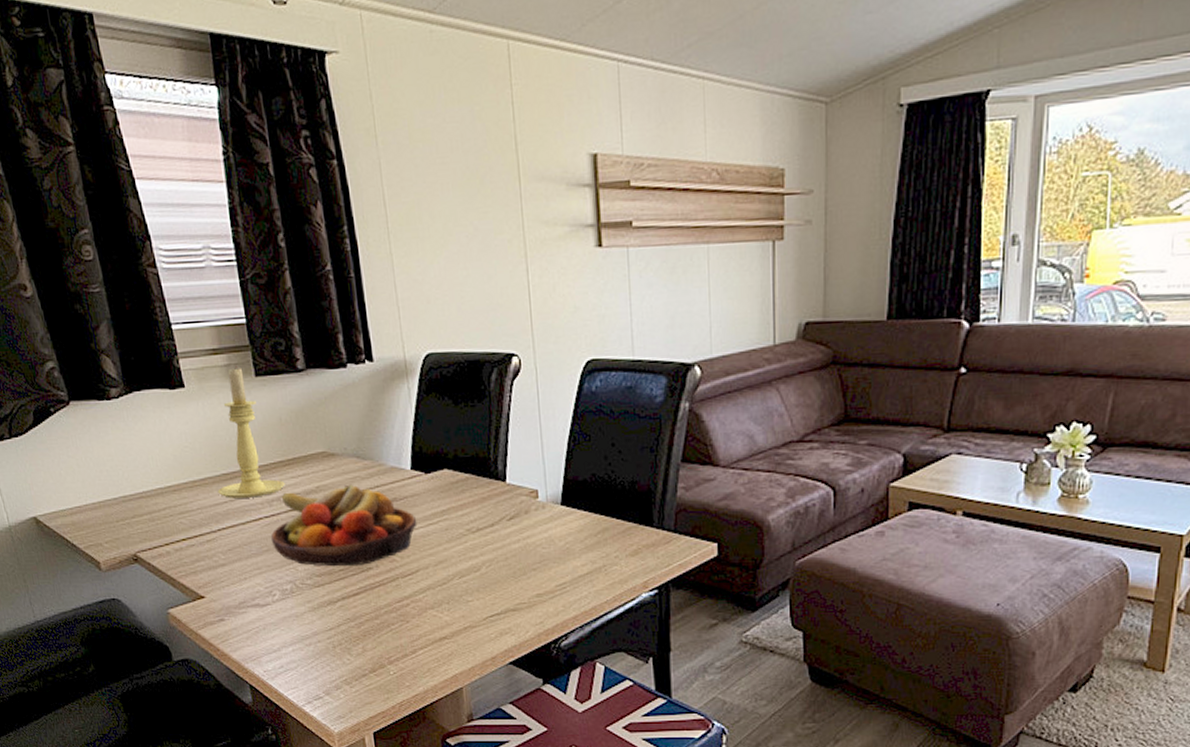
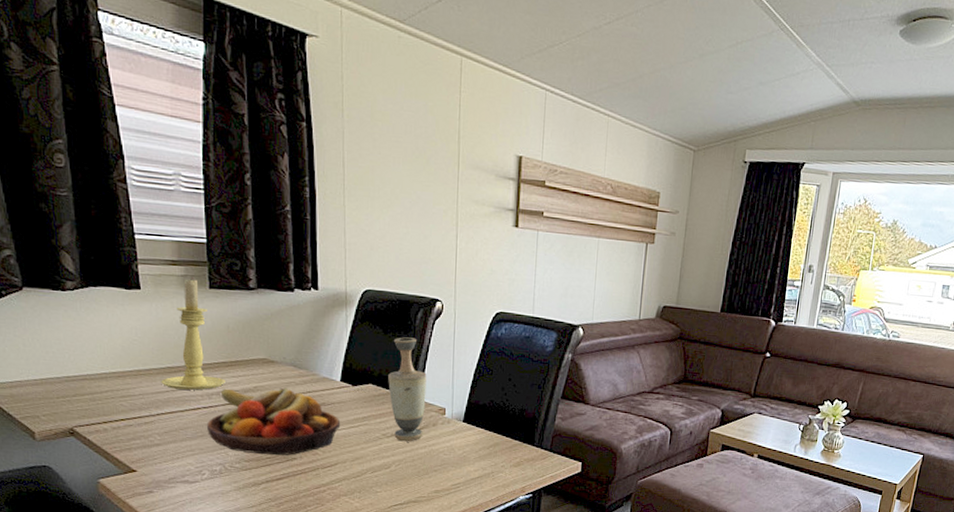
vase: none [465,406,515,537] -> present [388,337,427,442]

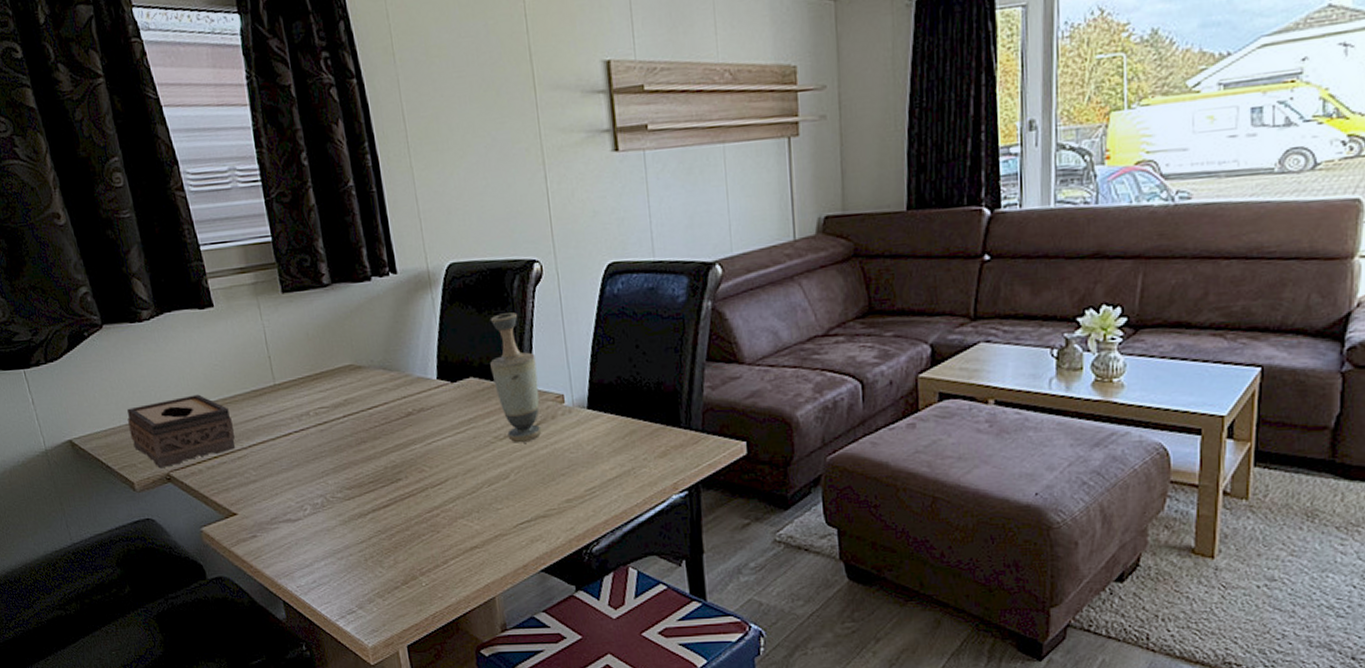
tissue box: none [37,362,144,423] -> present [127,394,236,469]
candle holder: present [161,278,226,390] -> none [247,284,314,415]
fruit bowl: present [207,387,341,456] -> none [301,396,445,479]

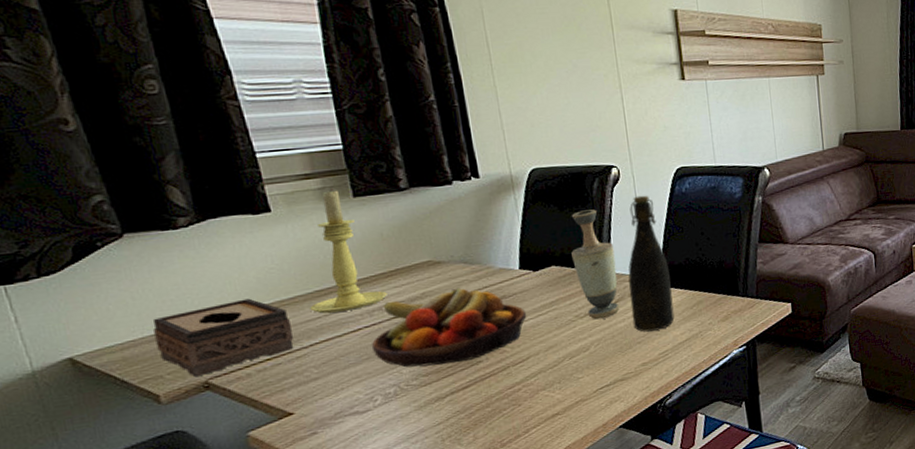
candle holder: none [247,284,314,415] -> present [310,189,387,314]
fruit bowl: none [301,396,445,479] -> present [372,287,527,368]
bottle: none [551,296,603,463] -> present [628,195,675,332]

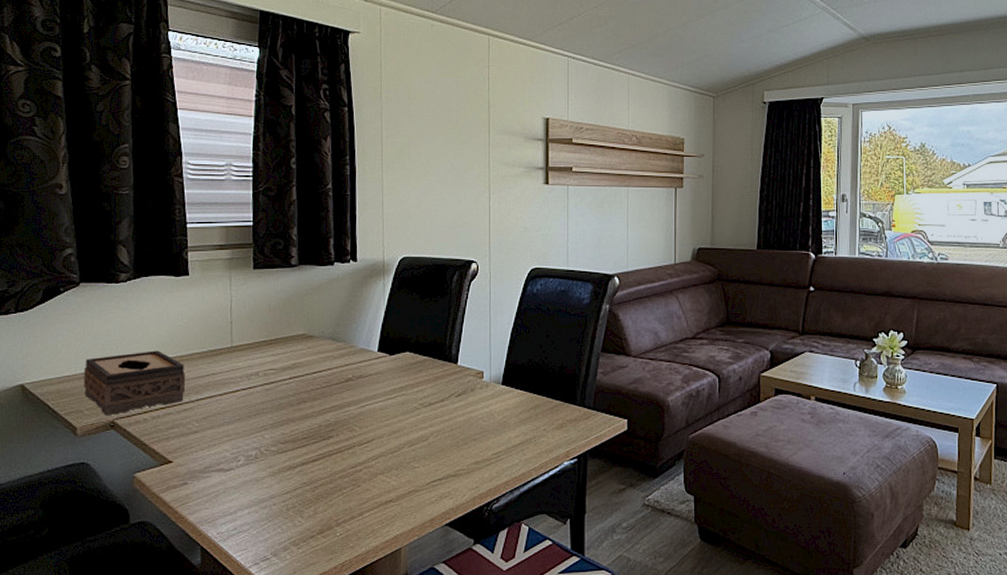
candle holder: present [310,189,387,314] -> none [202,260,265,372]
fruit bowl: present [372,287,527,368] -> none [245,362,378,435]
vase: present [571,209,620,320] -> none [425,301,464,411]
bottle: present [628,195,675,332] -> none [471,292,512,430]

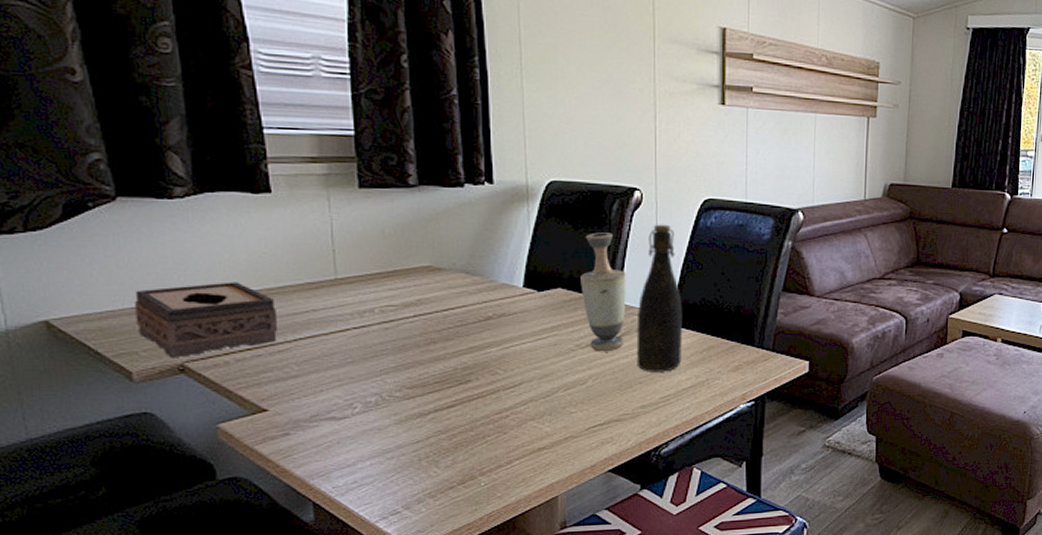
vase: none [425,301,464,411] -> present [580,232,626,352]
bottle: none [471,292,512,430] -> present [636,224,682,372]

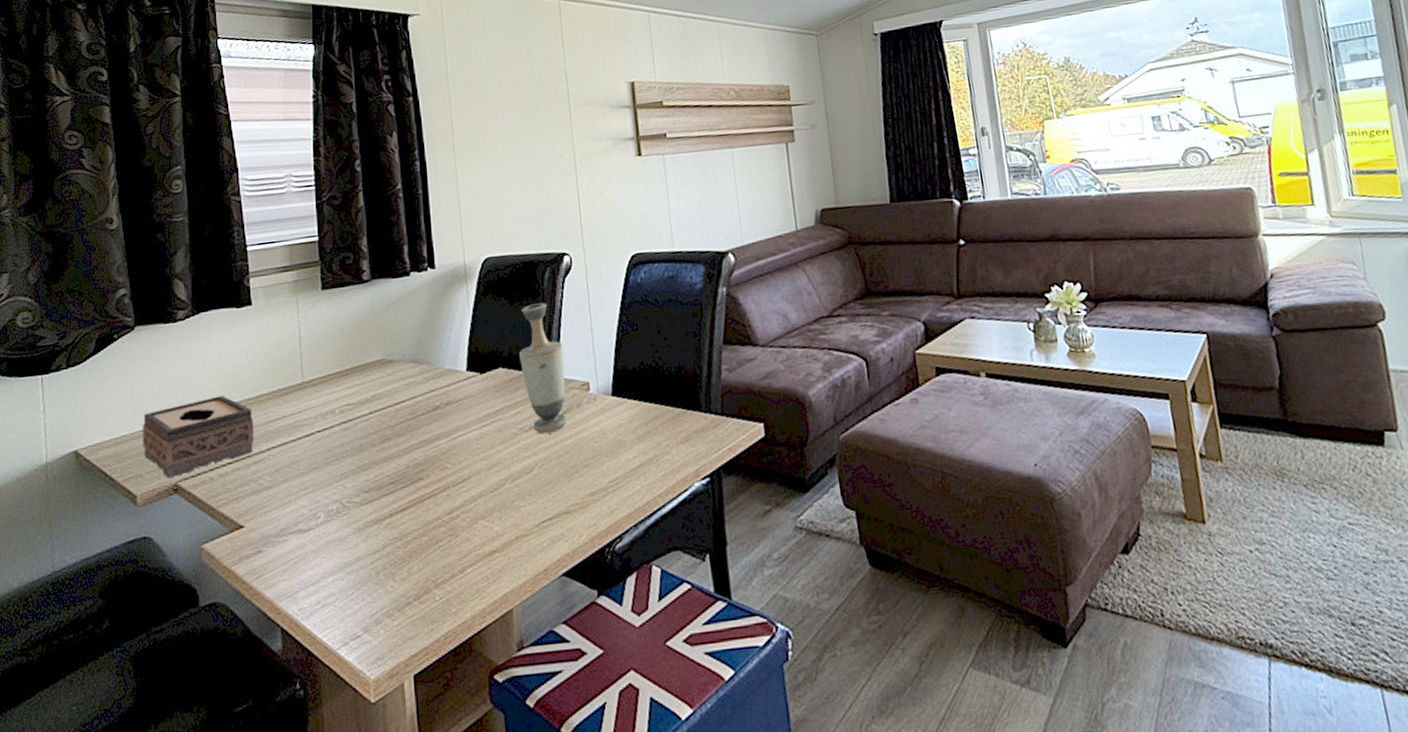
bottle: present [636,224,682,372] -> none [577,286,627,453]

